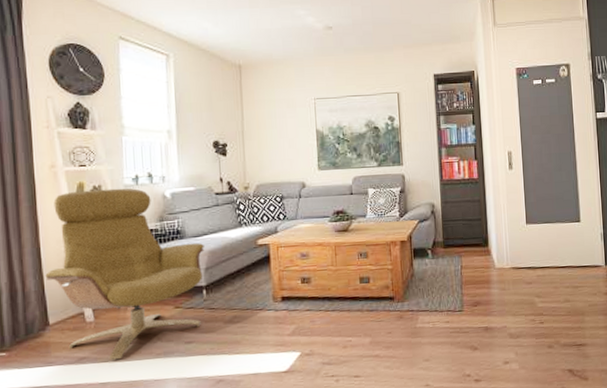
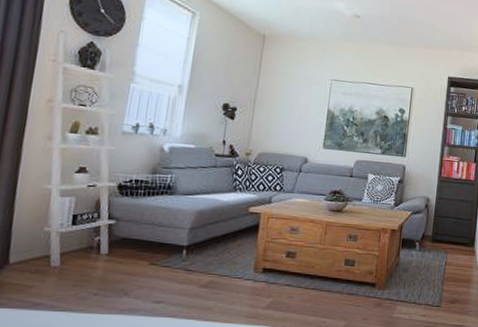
chair: present [45,188,204,361] -> none [16,129,194,311]

